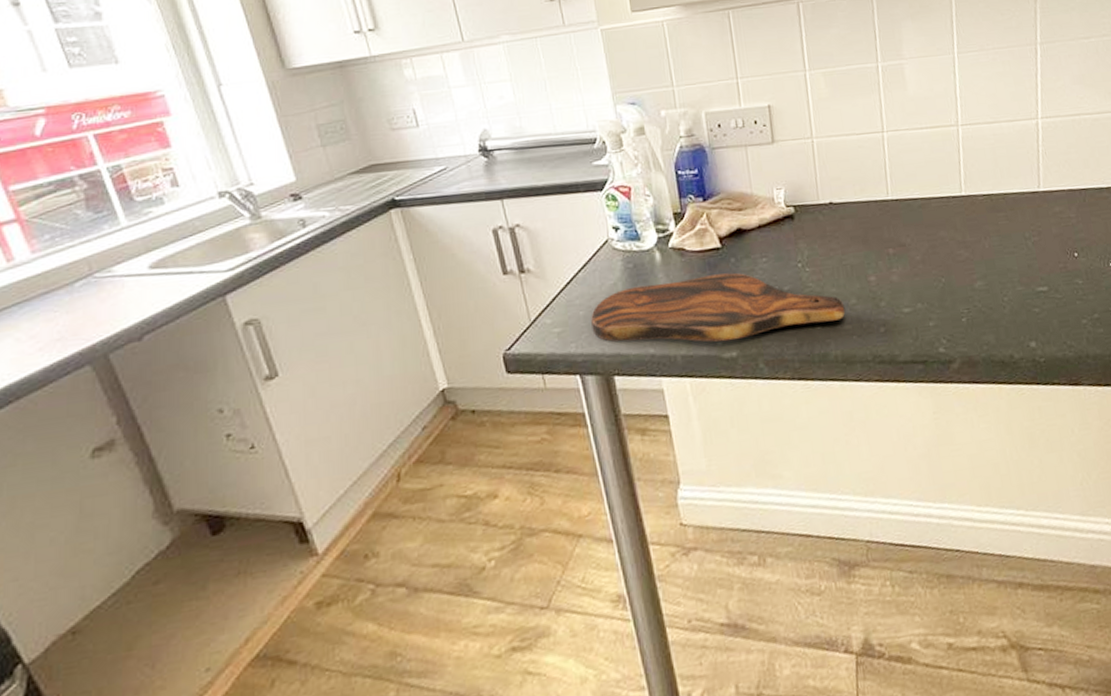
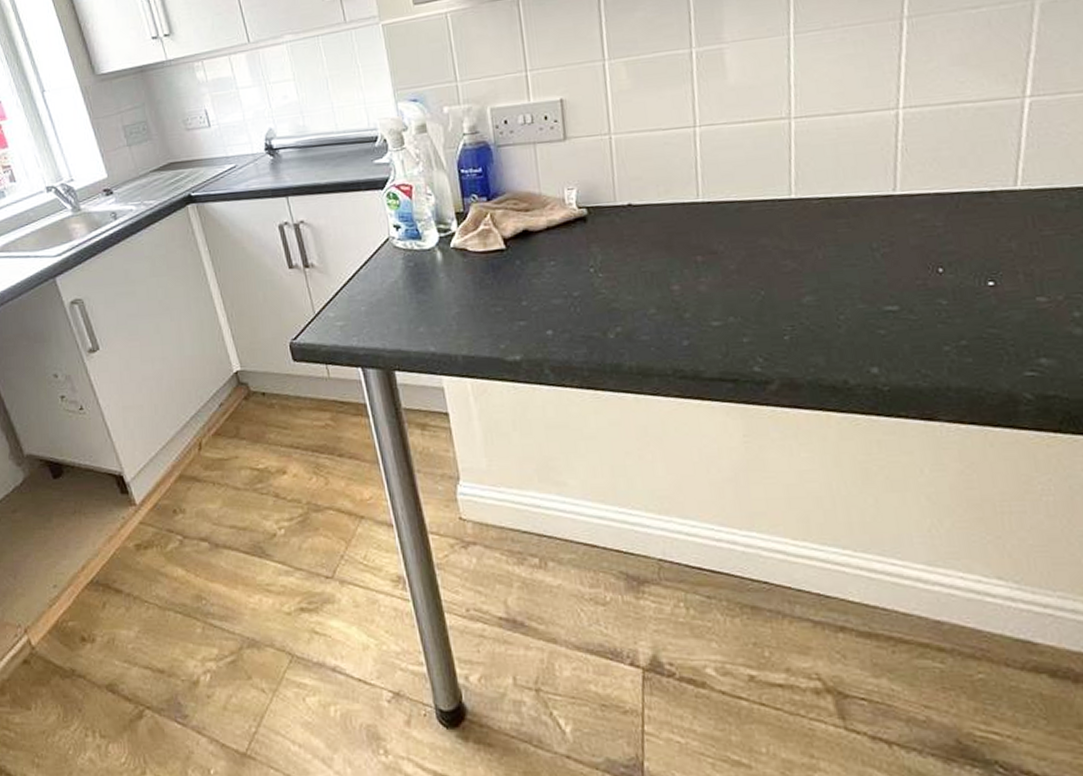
cutting board: present [591,272,846,342] -> none [372,275,643,345]

